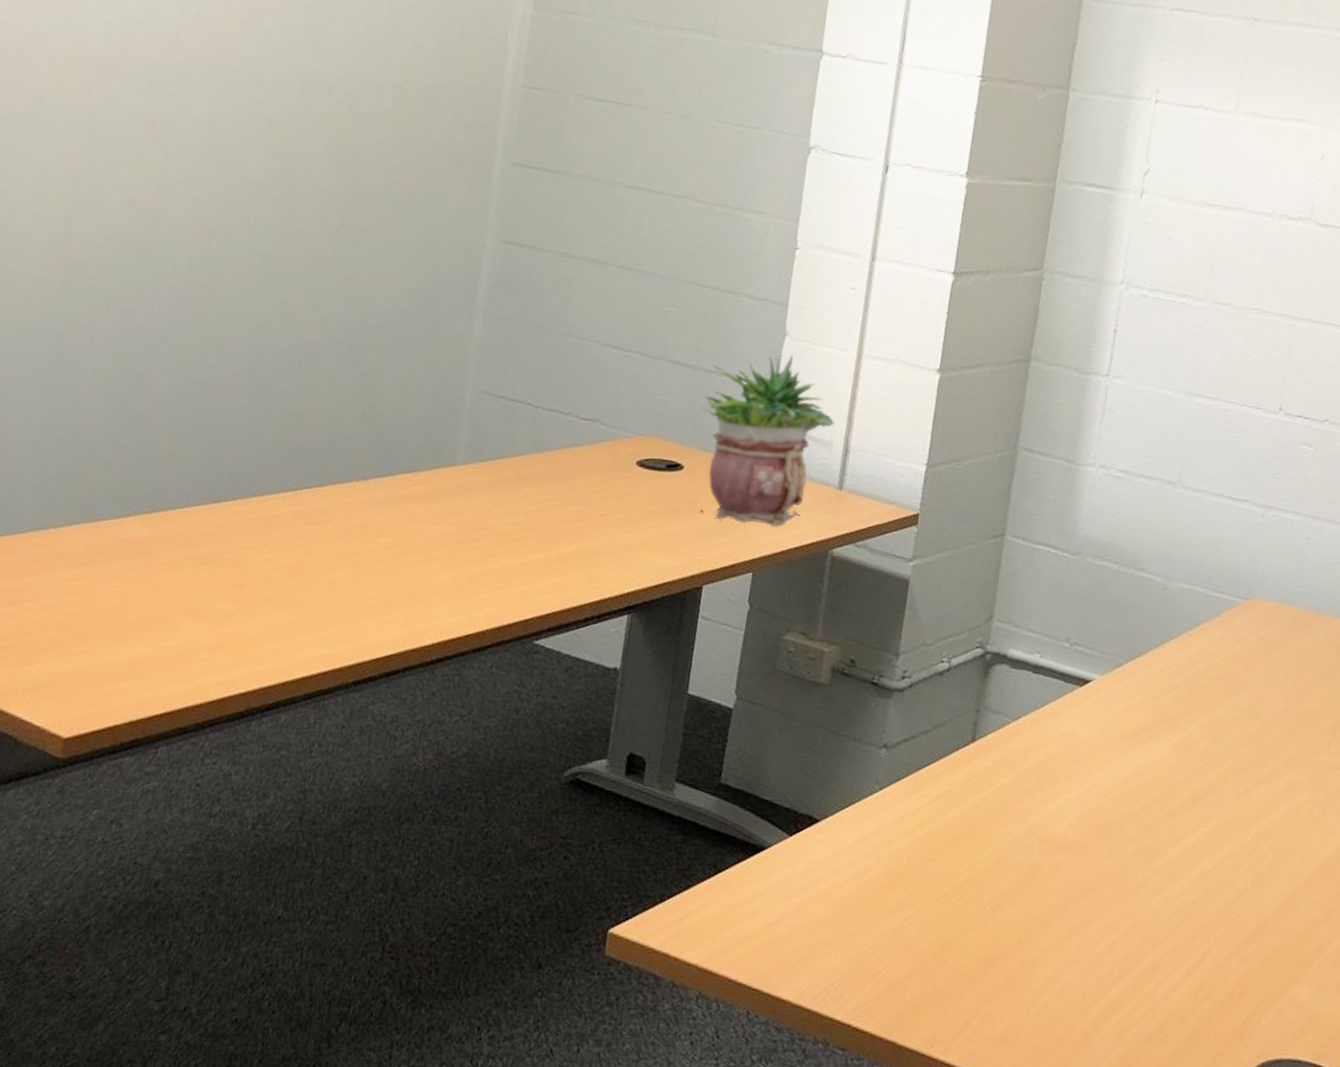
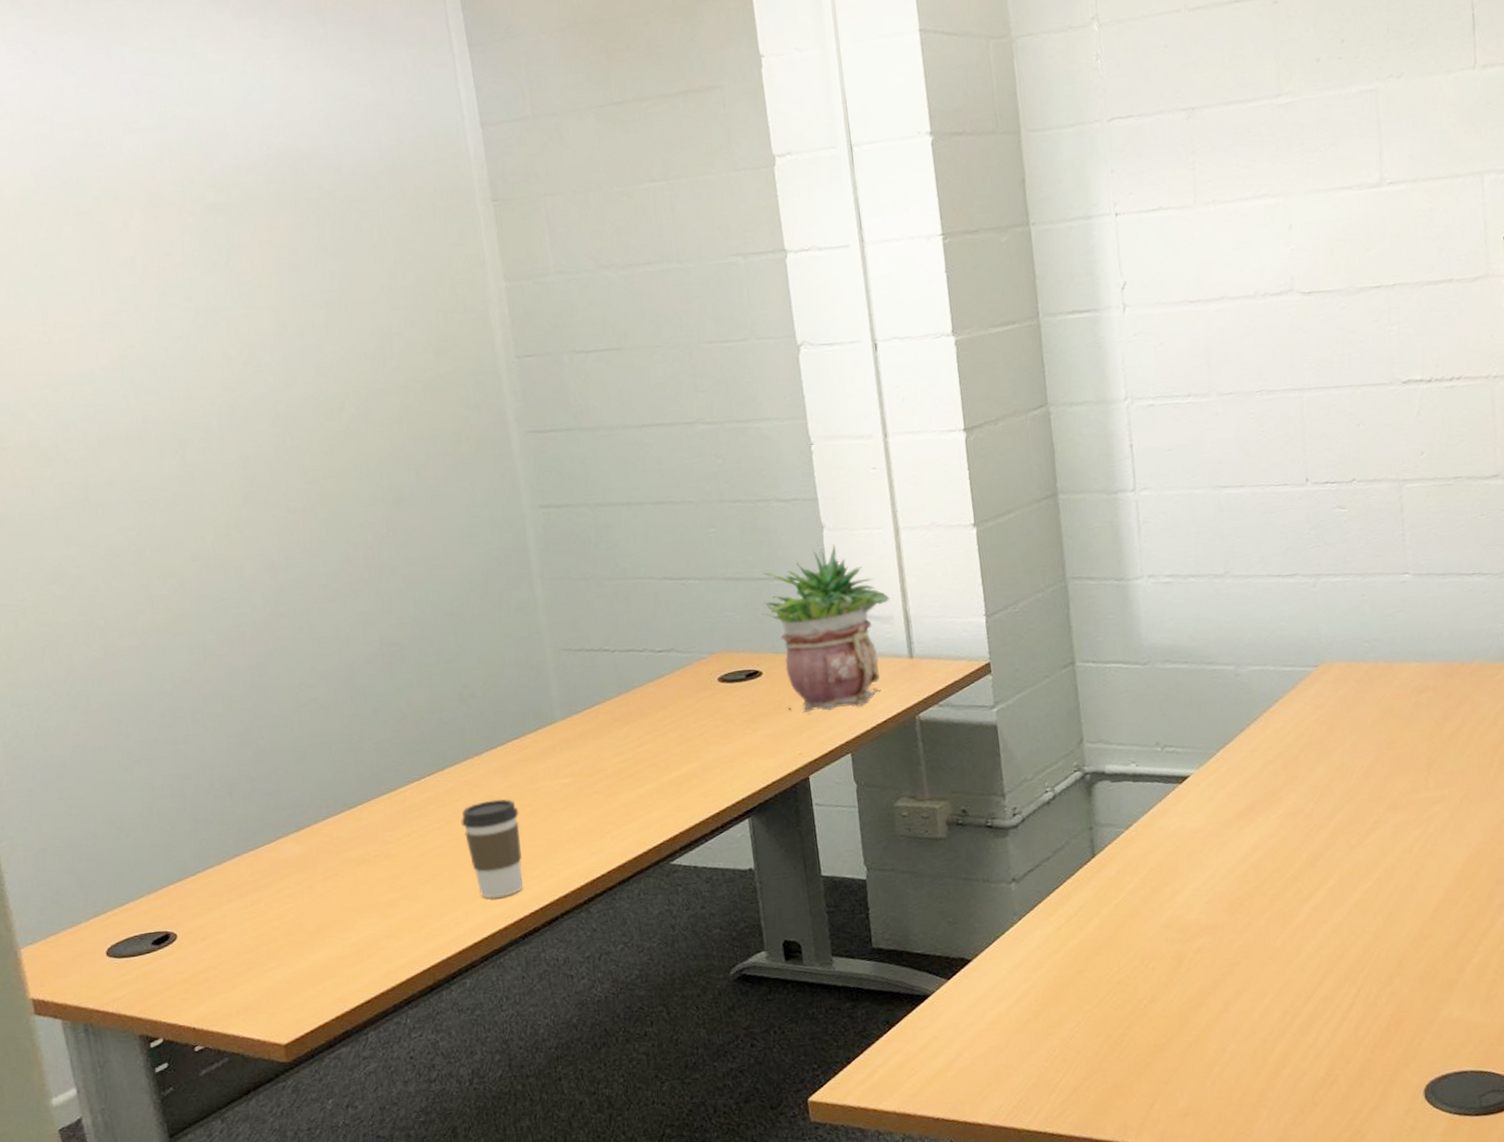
coffee cup: none [323,529,390,636] -> present [461,799,523,899]

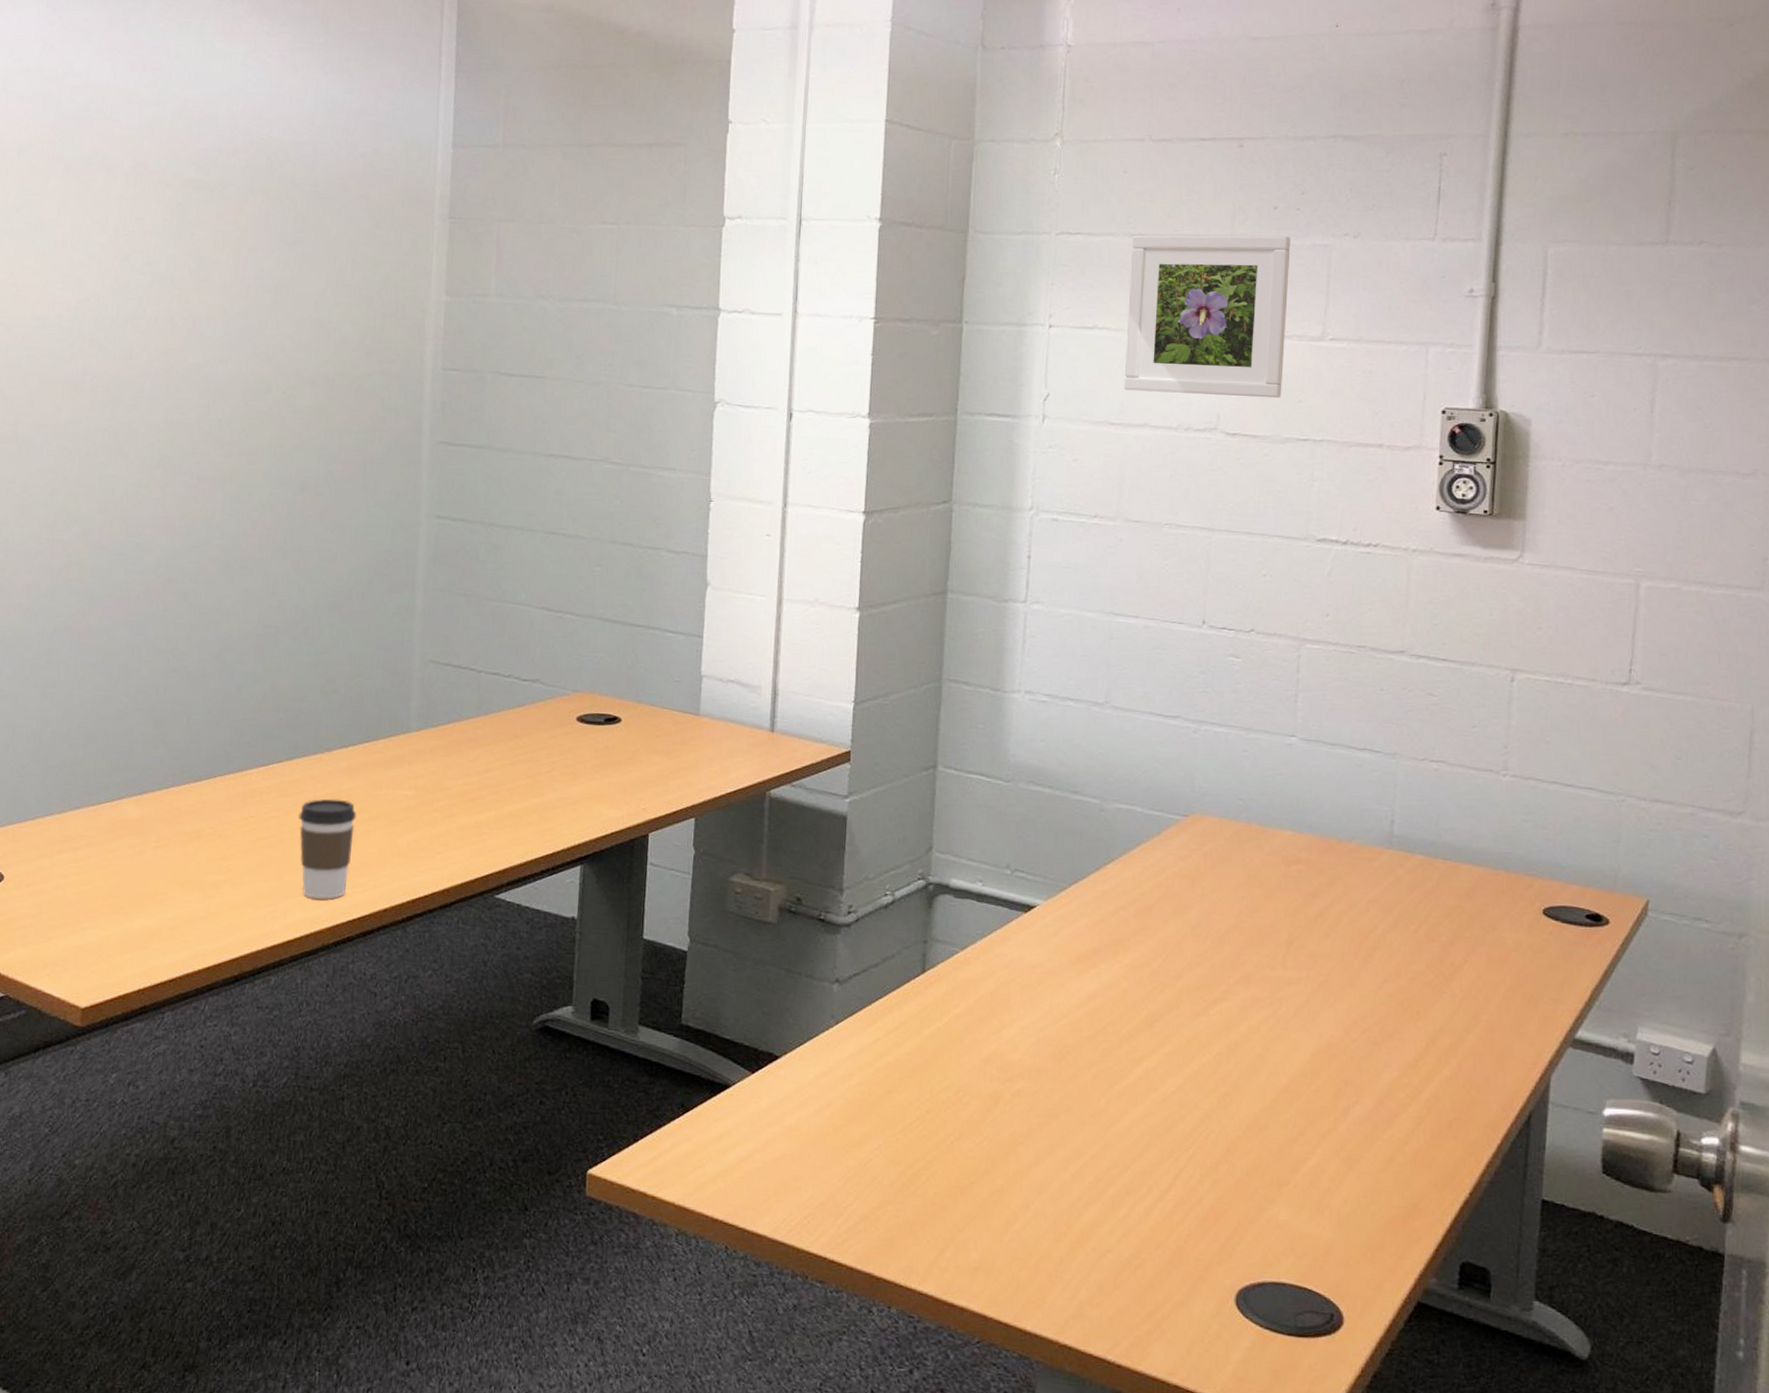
potted plant: present [762,544,890,714] -> none [632,603,761,773]
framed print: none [1183,86,1350,267] -> present [1124,235,1291,399]

